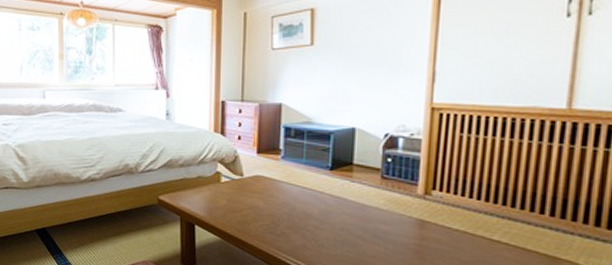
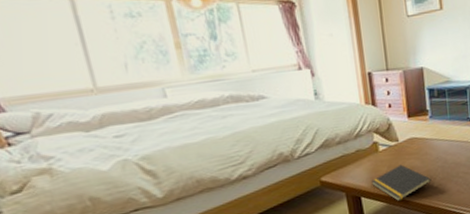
notepad: none [208,201,274,239] -> present [371,164,432,201]

